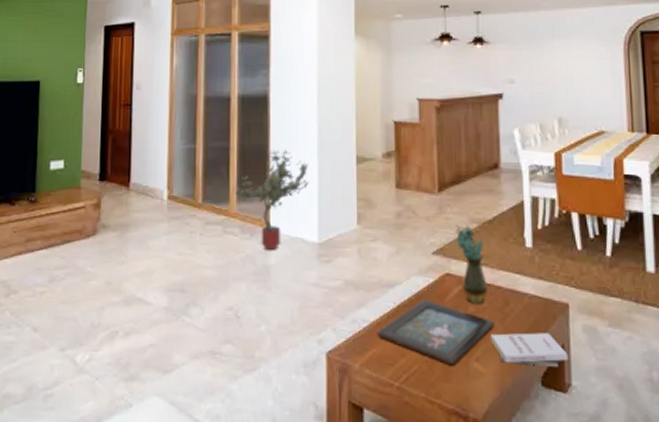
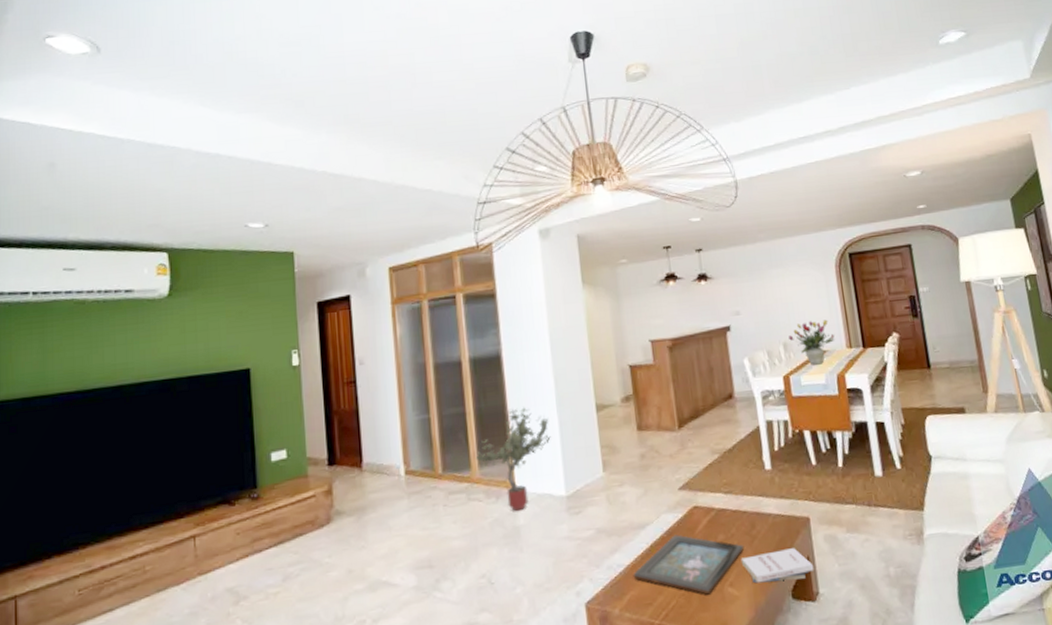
vase: present [455,225,487,304] -> none [698,456,734,532]
flower arrangement: none [565,98,616,147] -> present [789,319,835,366]

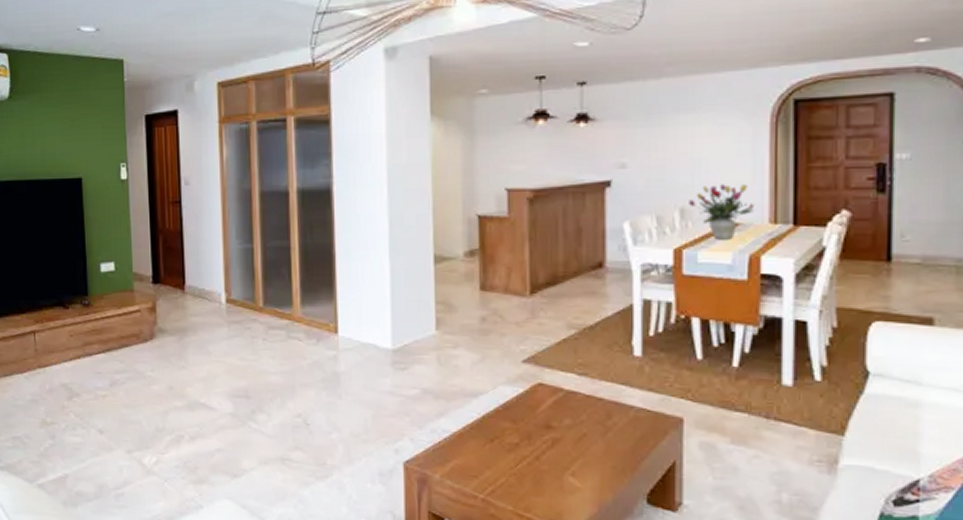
potted tree: present [476,407,551,511] -> none [298,248,380,356]
decorative tray: present [633,534,745,595] -> none [459,410,595,480]
books: present [741,548,814,584] -> none [588,448,680,486]

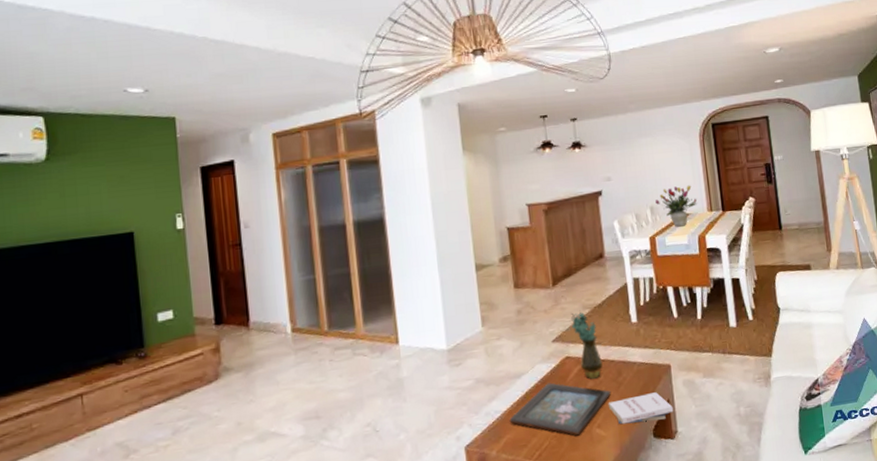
decorative tray: none [459,410,595,480] -> present [509,383,612,436]
vase: none [549,331,586,416] -> present [570,311,603,379]
books: none [588,448,680,486] -> present [608,392,674,425]

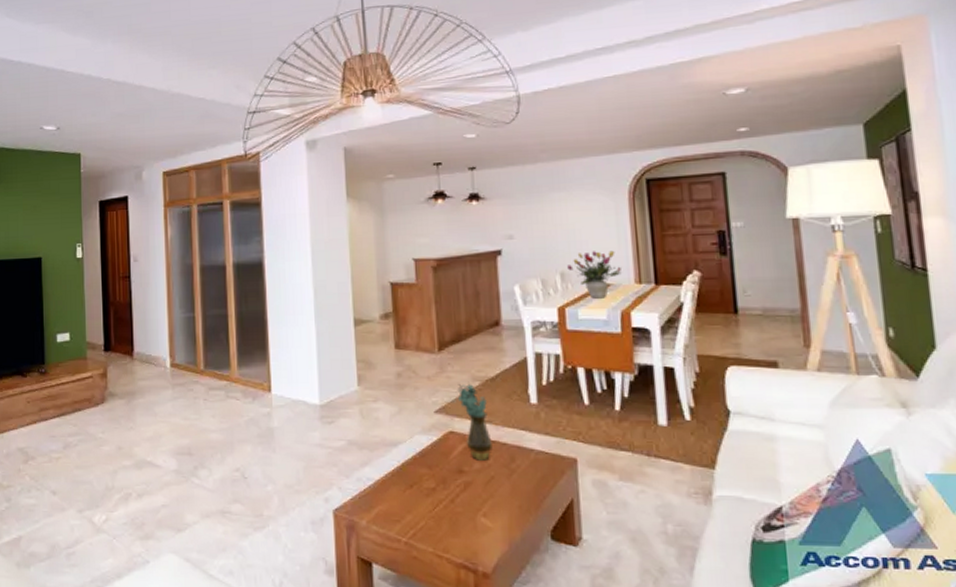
decorative tray: present [509,383,612,436] -> none [382,457,502,521]
books: present [608,392,674,425] -> none [497,488,578,522]

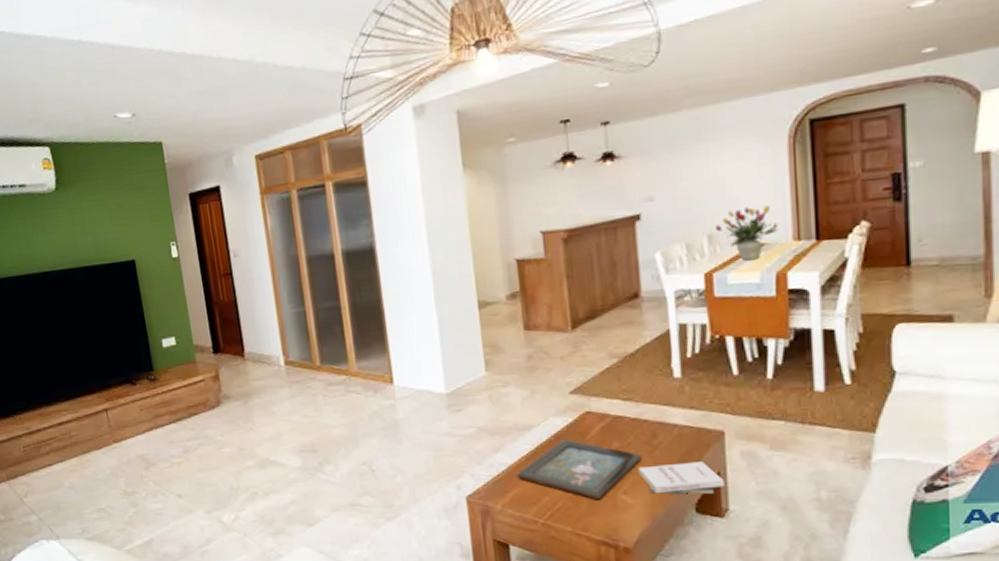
decorative tray: none [382,457,502,521] -> present [516,439,643,500]
vase: present [457,383,493,461] -> none [593,360,633,439]
books: none [497,488,578,522] -> present [638,462,725,495]

